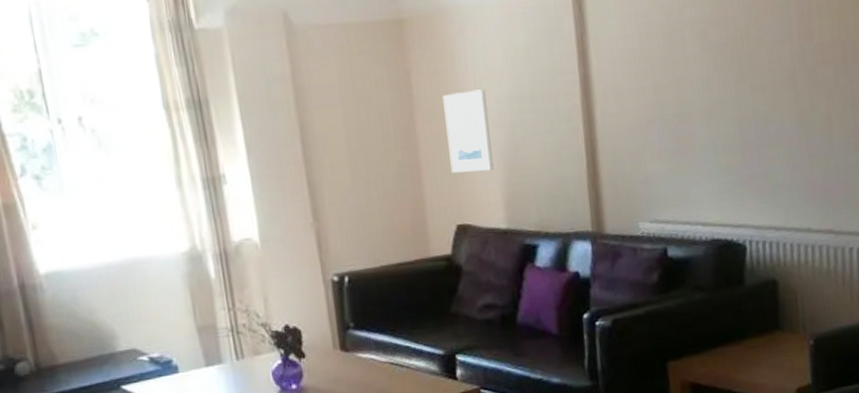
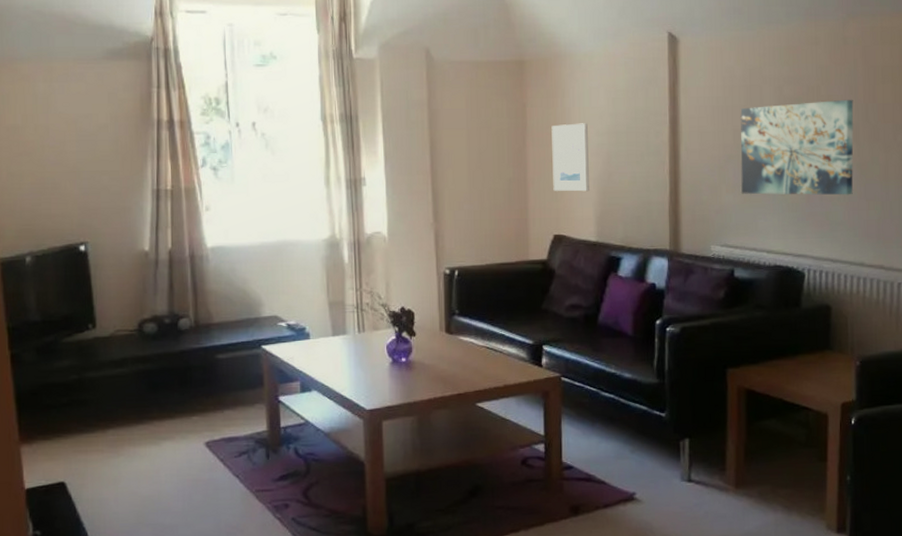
wall art: none [660,40,794,160] -> present [740,99,854,195]

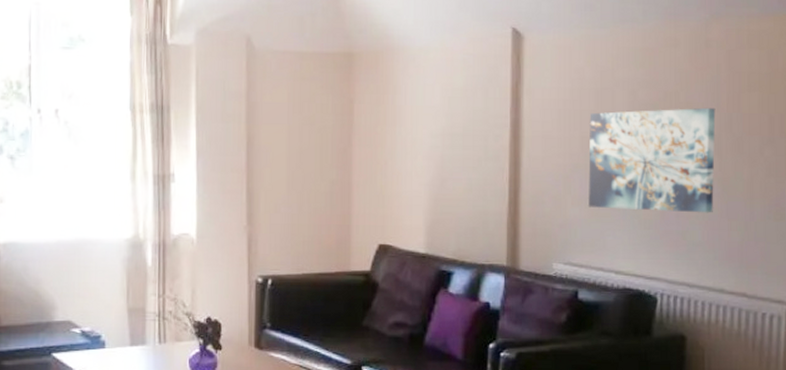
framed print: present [551,123,590,192] -> none [380,123,420,198]

